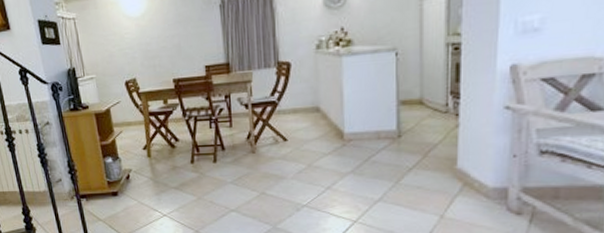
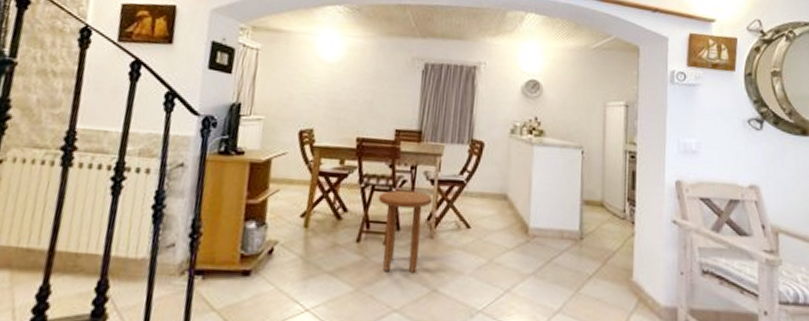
side table: none [201,116,249,183] -> present [378,190,433,272]

